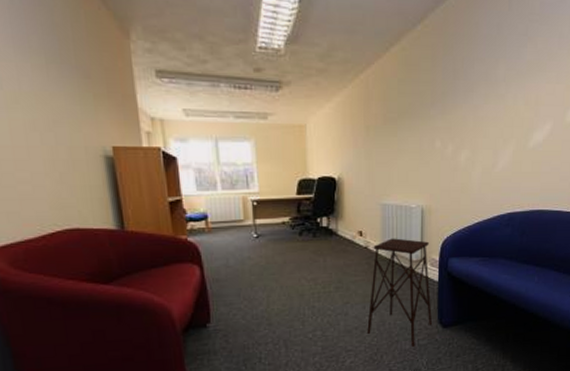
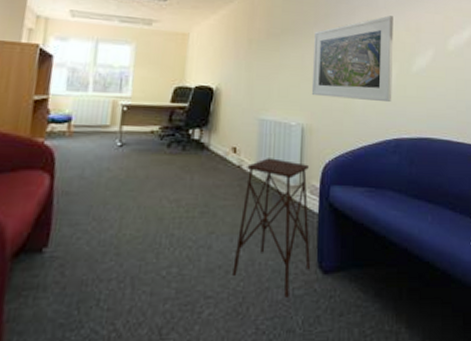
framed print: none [430,89,513,179] -> present [311,15,393,102]

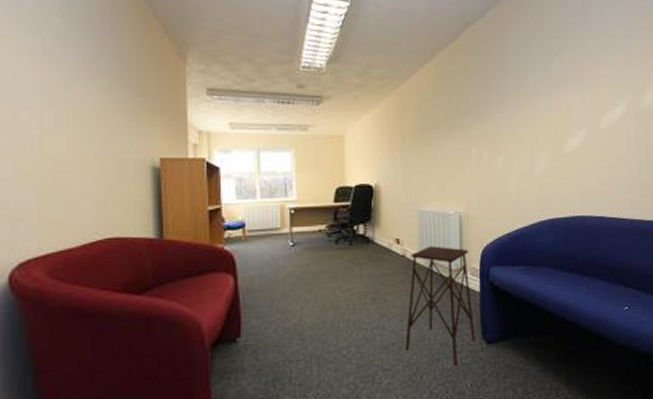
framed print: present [311,15,393,102] -> none [466,99,546,185]

